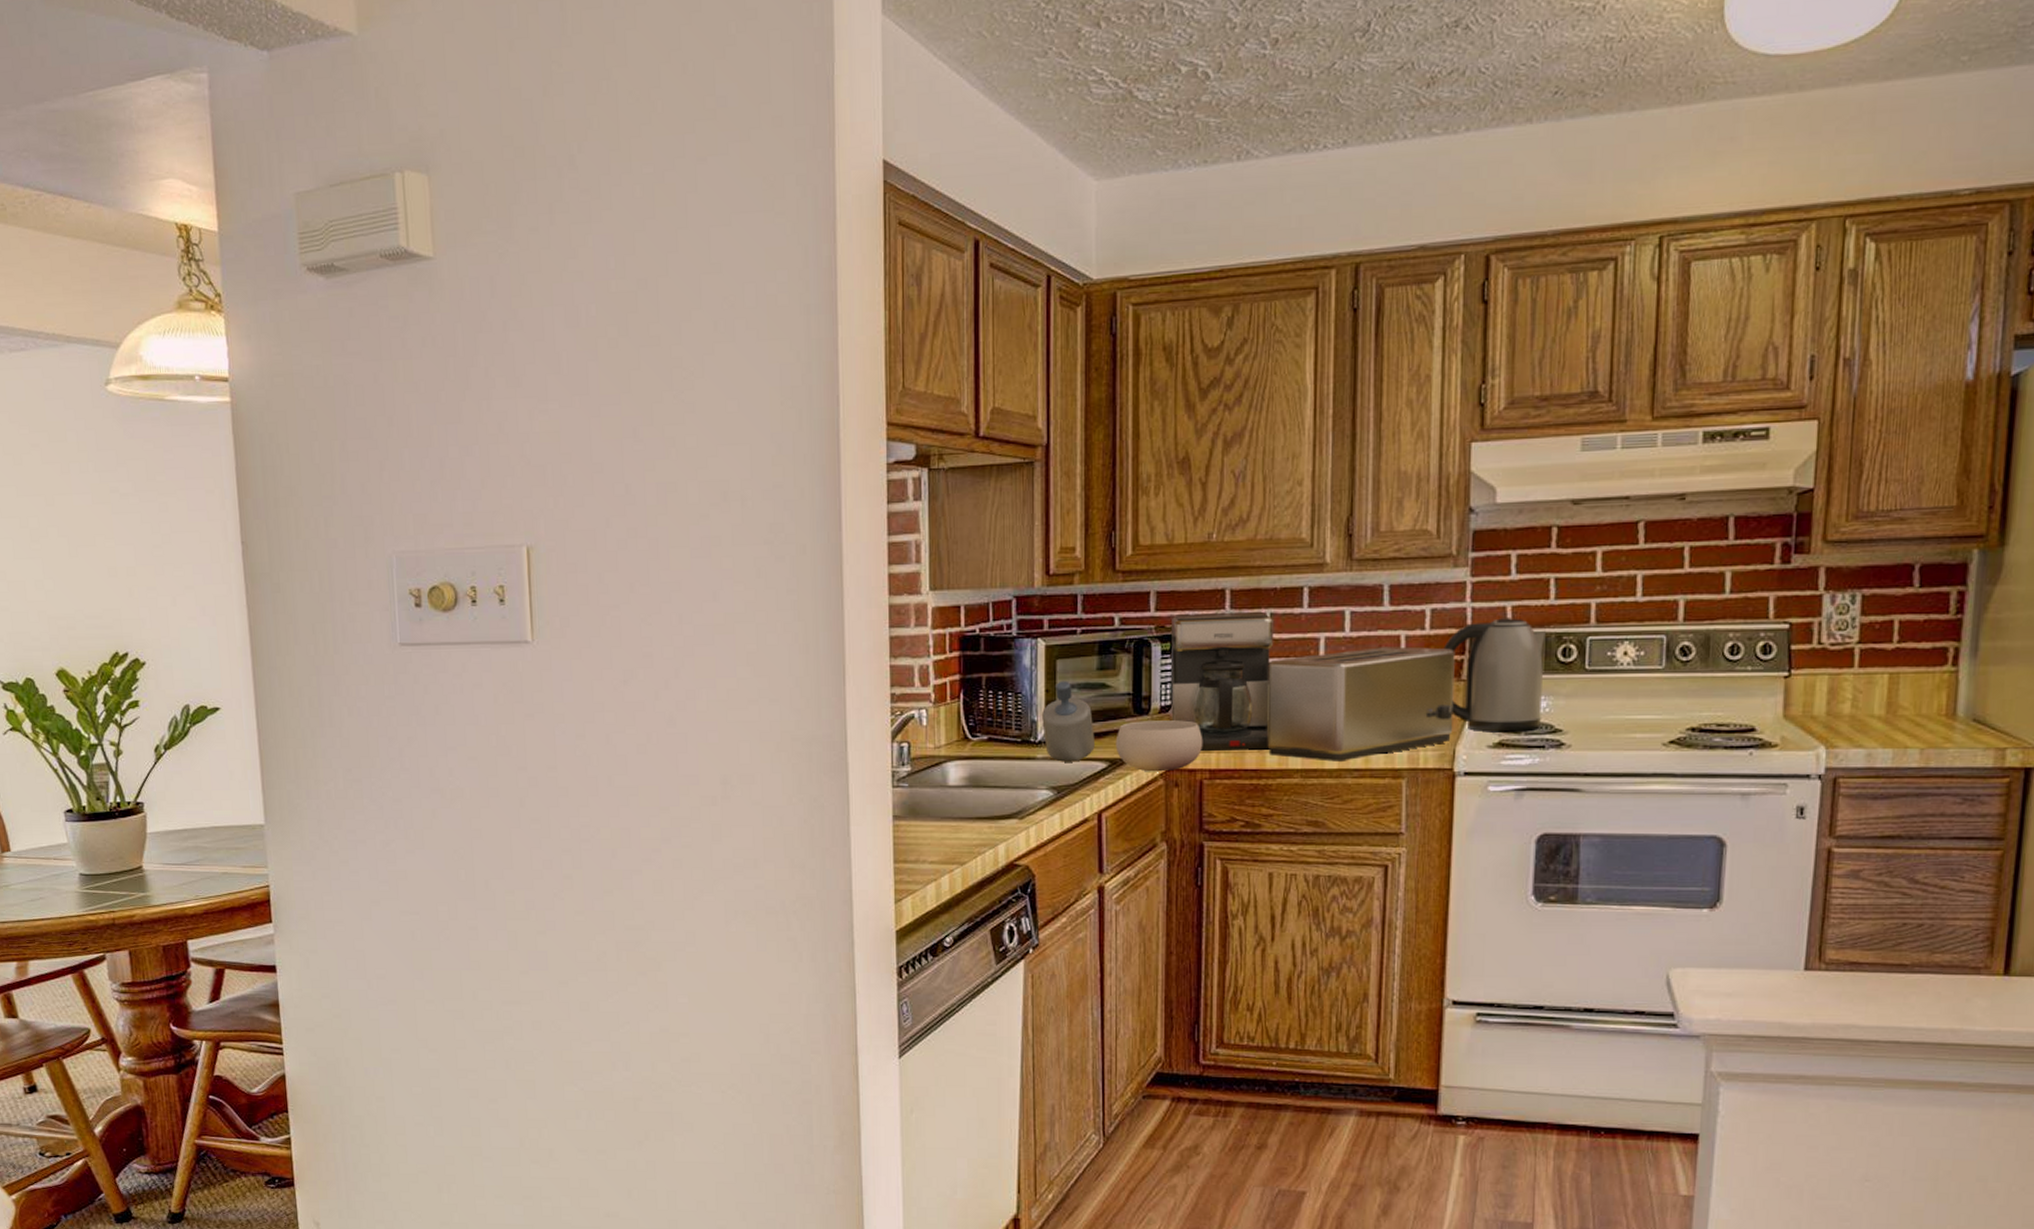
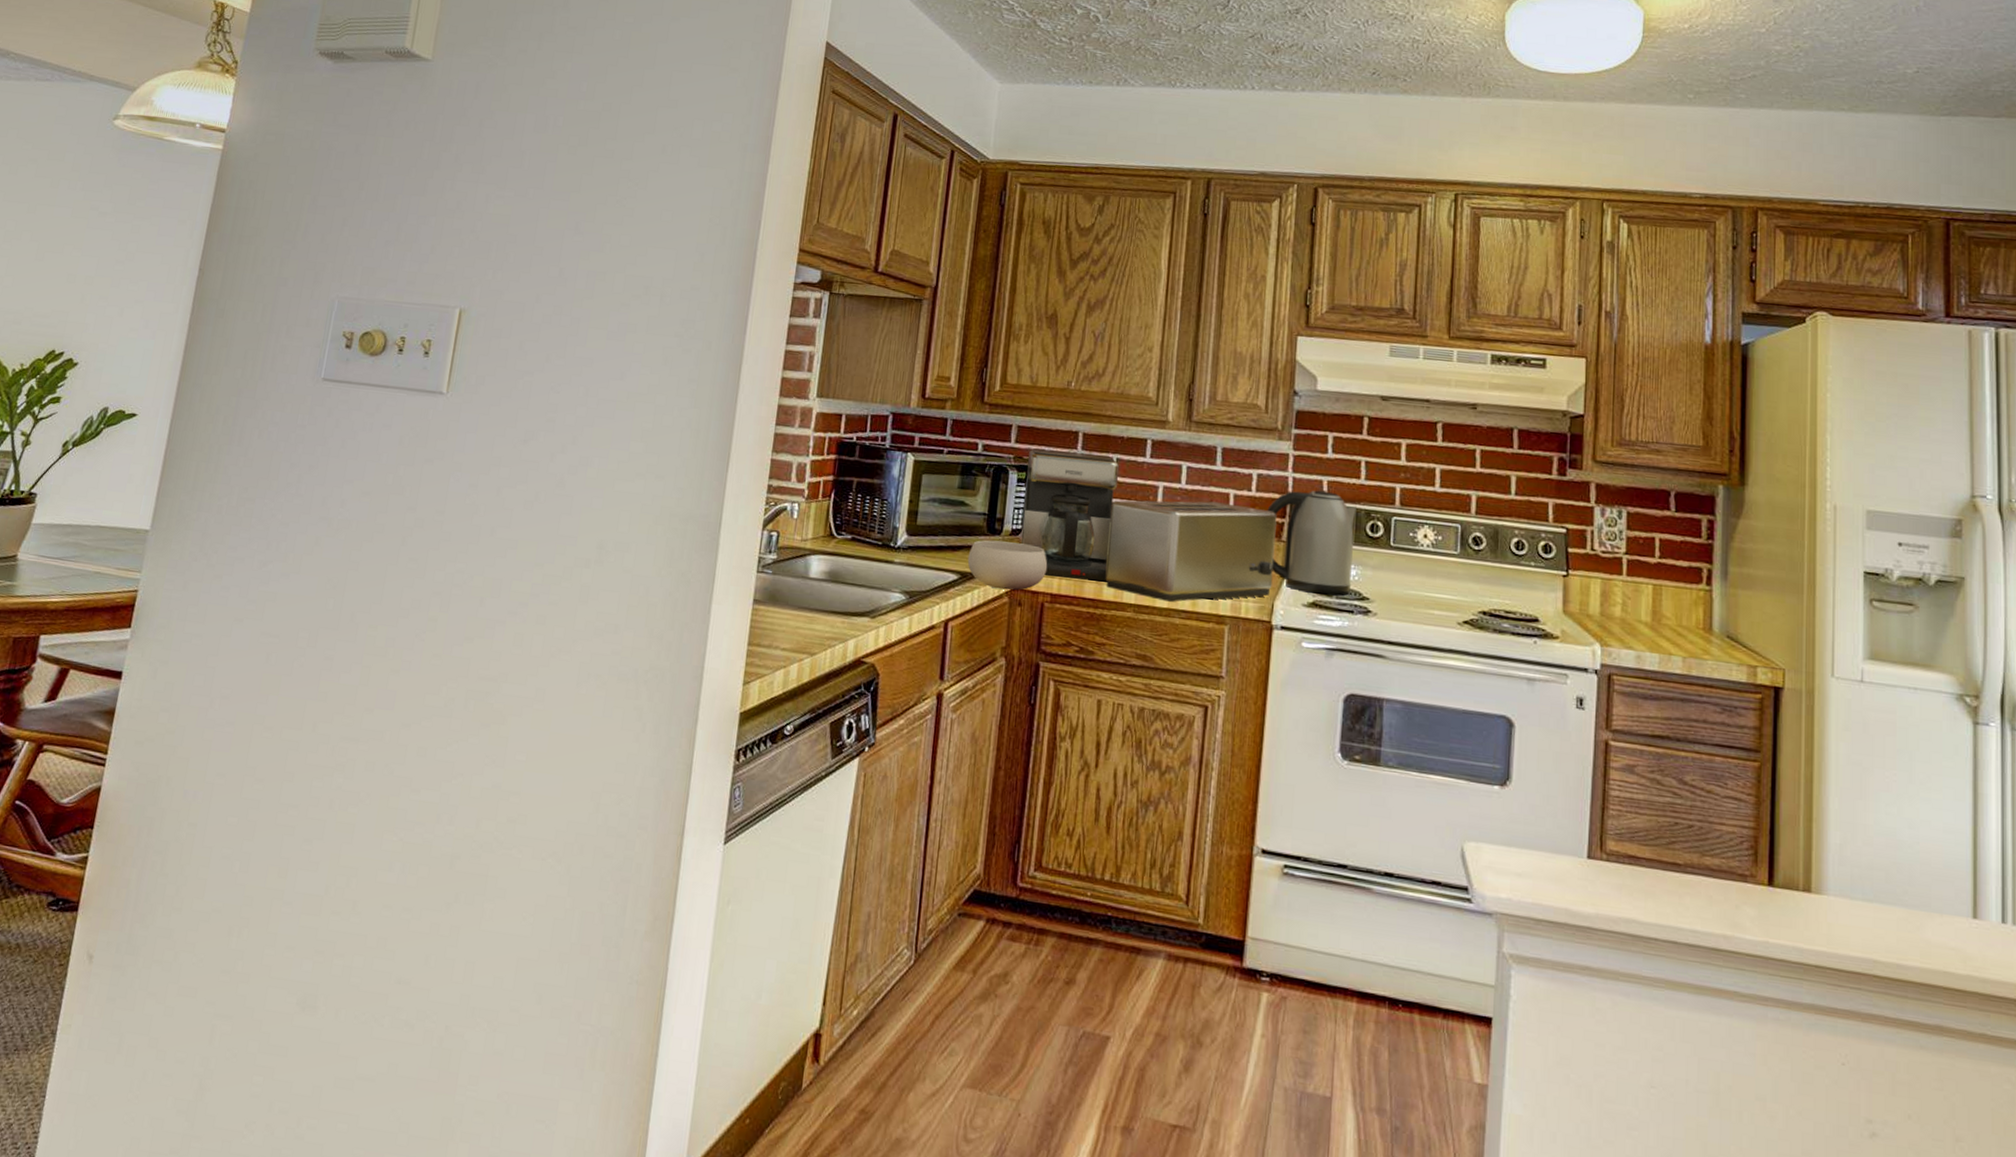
soap dispenser: present [1042,681,1095,762] -> none [903,494,950,571]

